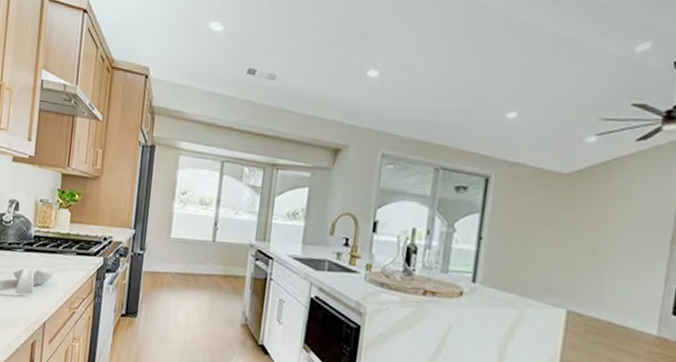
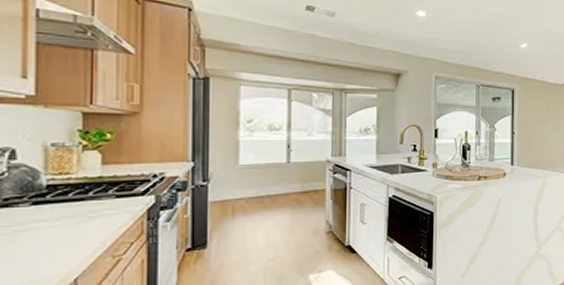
spoon rest: present [13,268,55,295] -> none [16,221,85,255]

